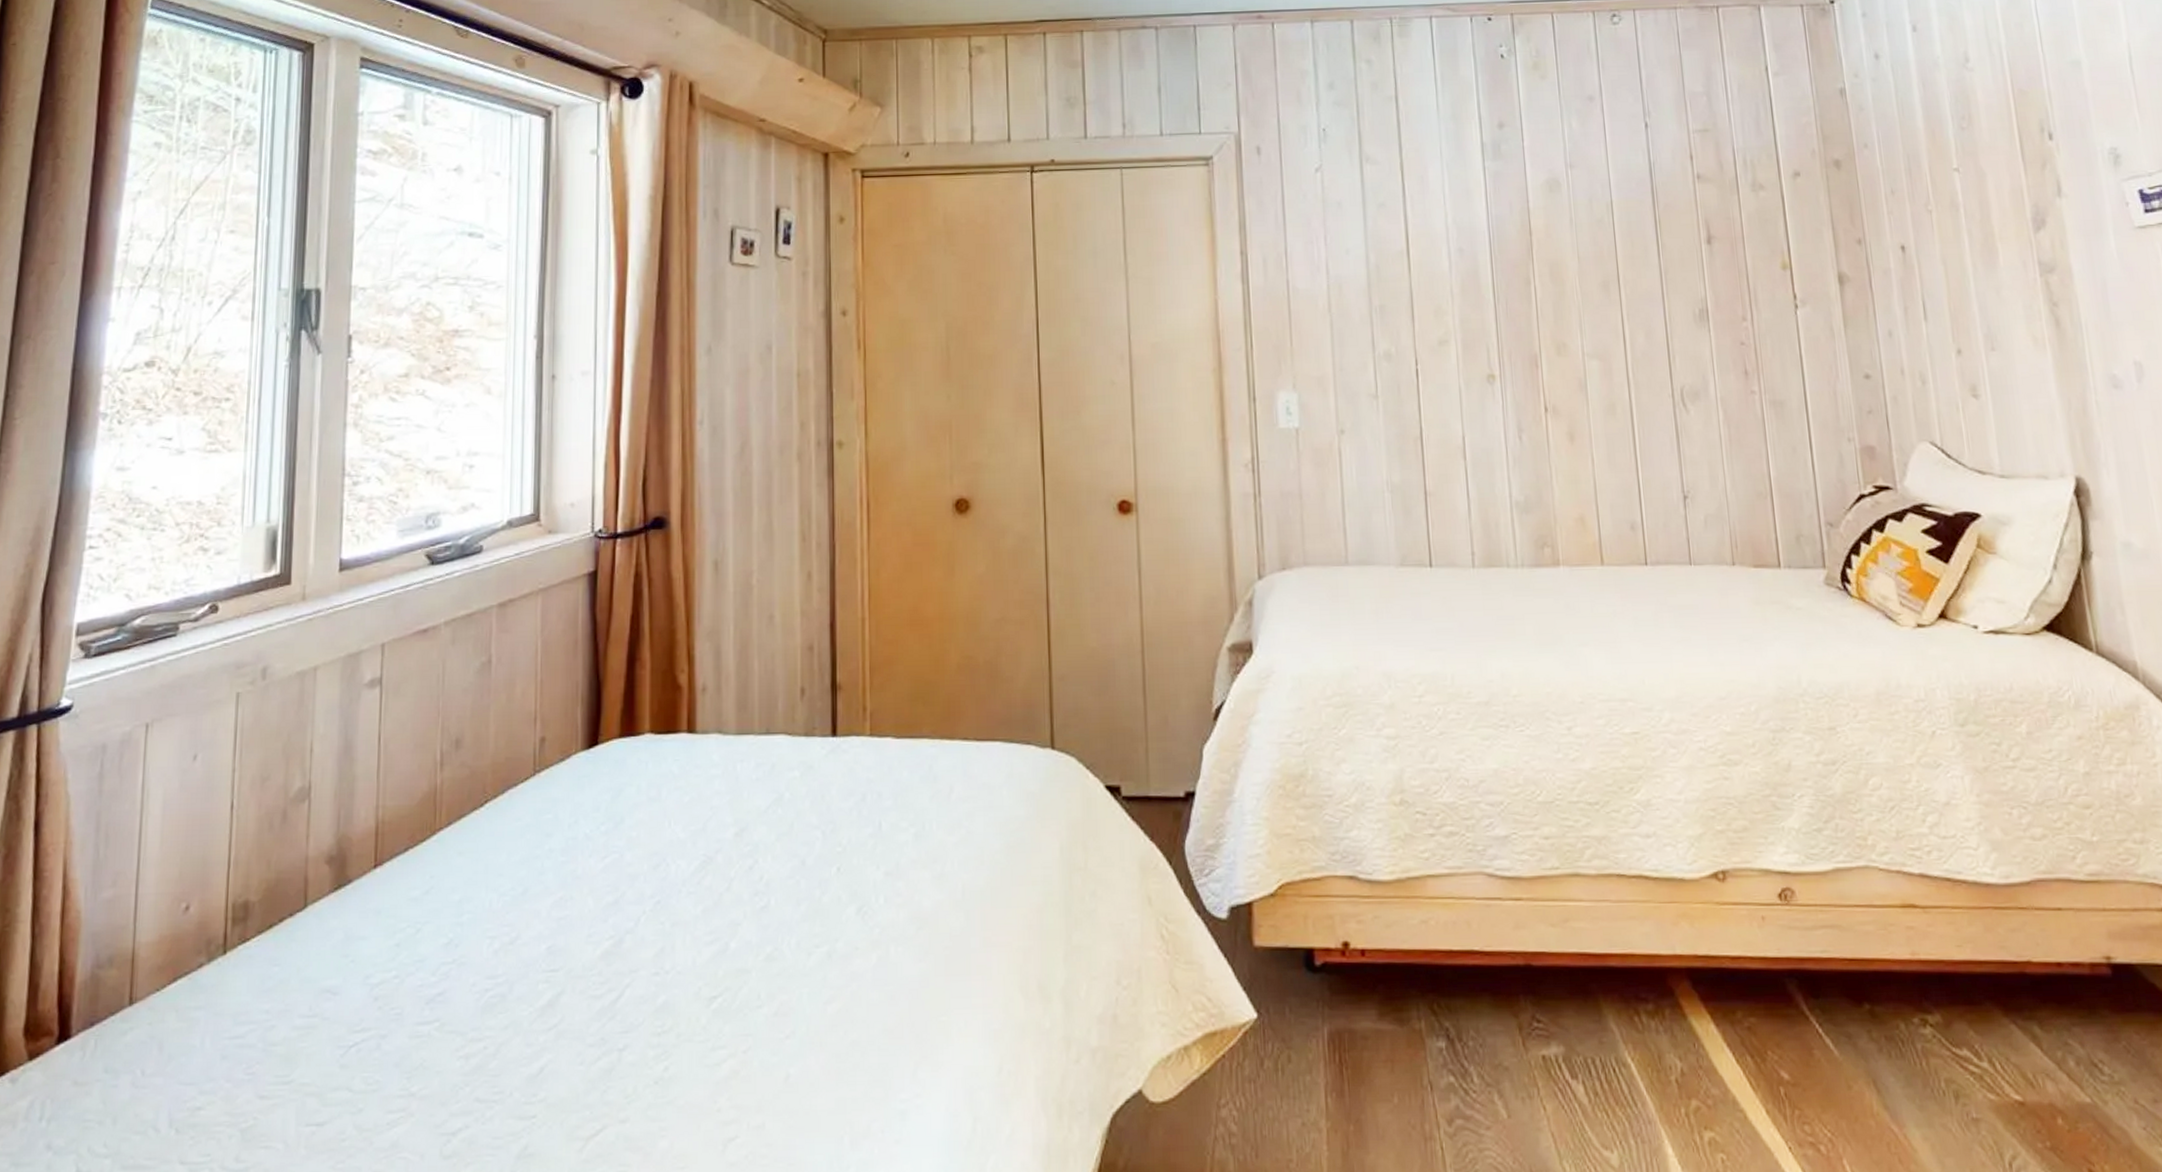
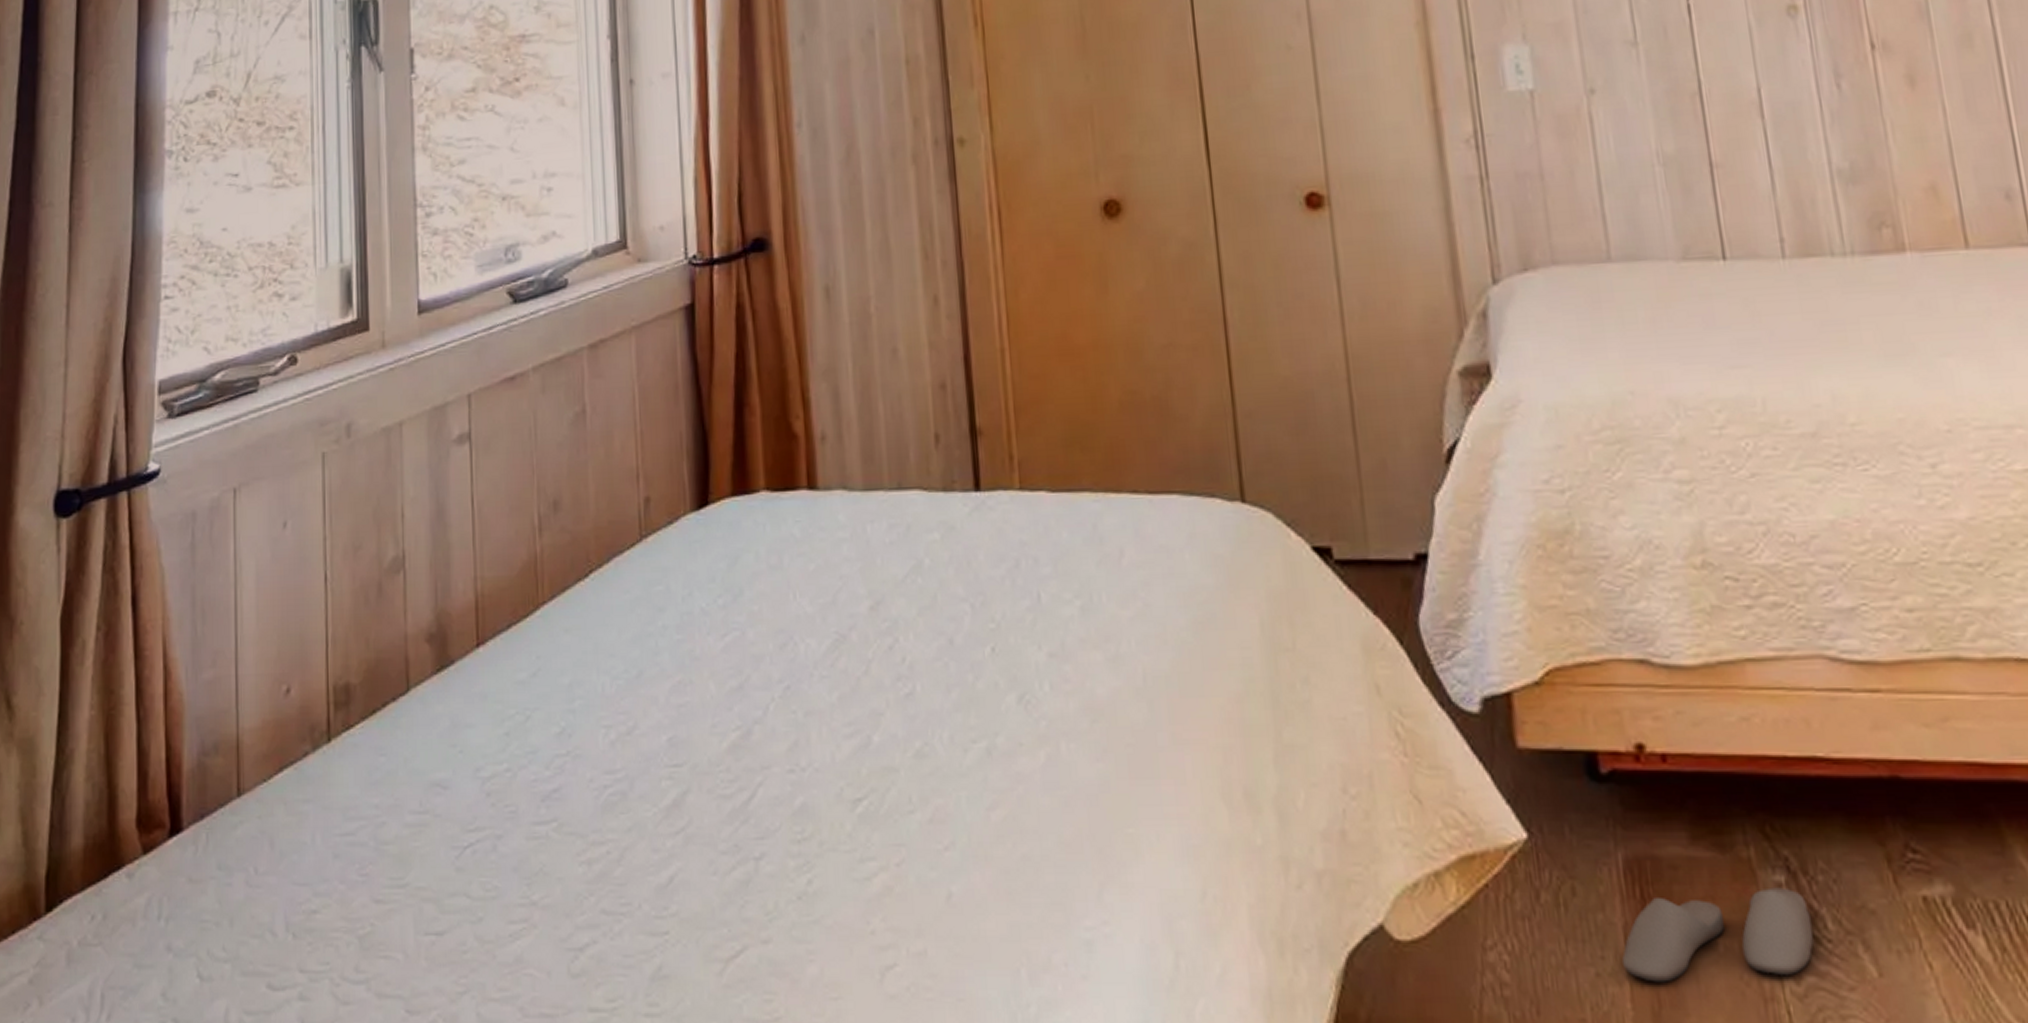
slippers: none [1322,1051,1463,1128] -> present [1621,887,1814,982]

